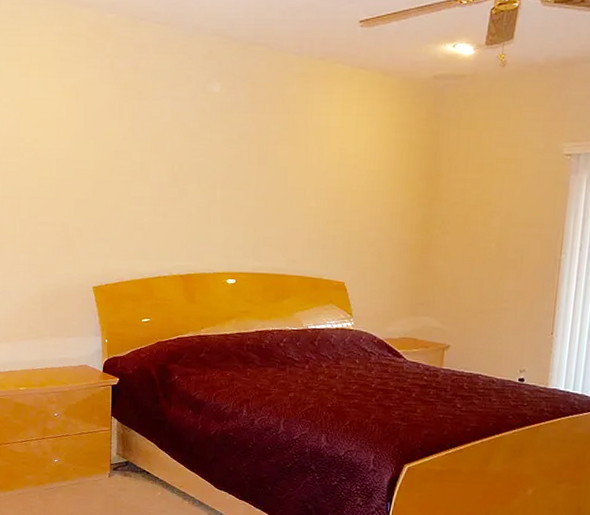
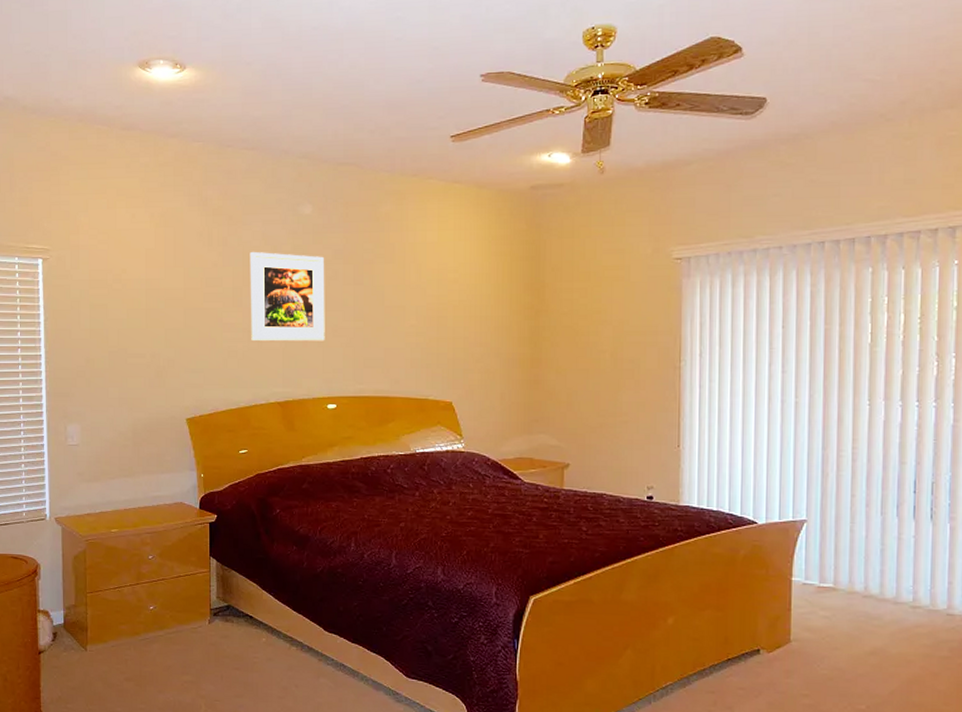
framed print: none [157,127,231,219] -> present [250,251,325,342]

